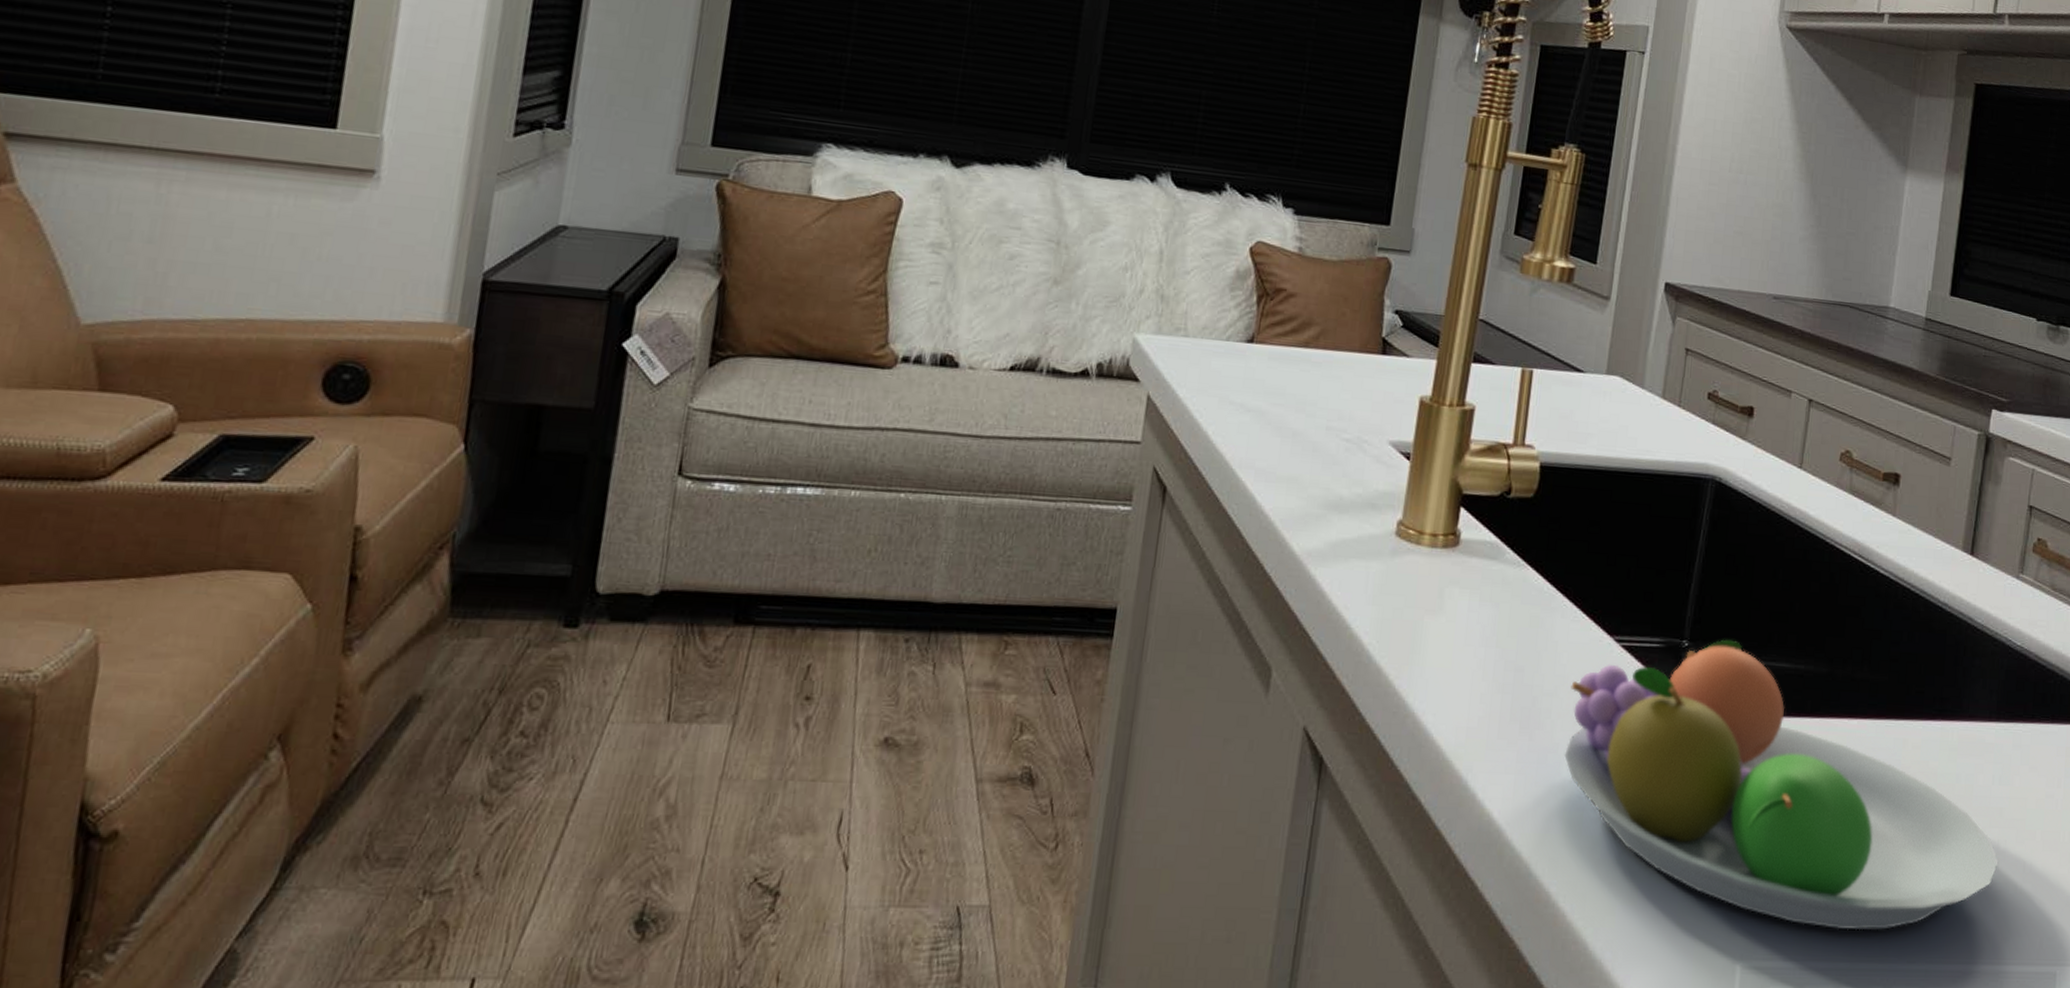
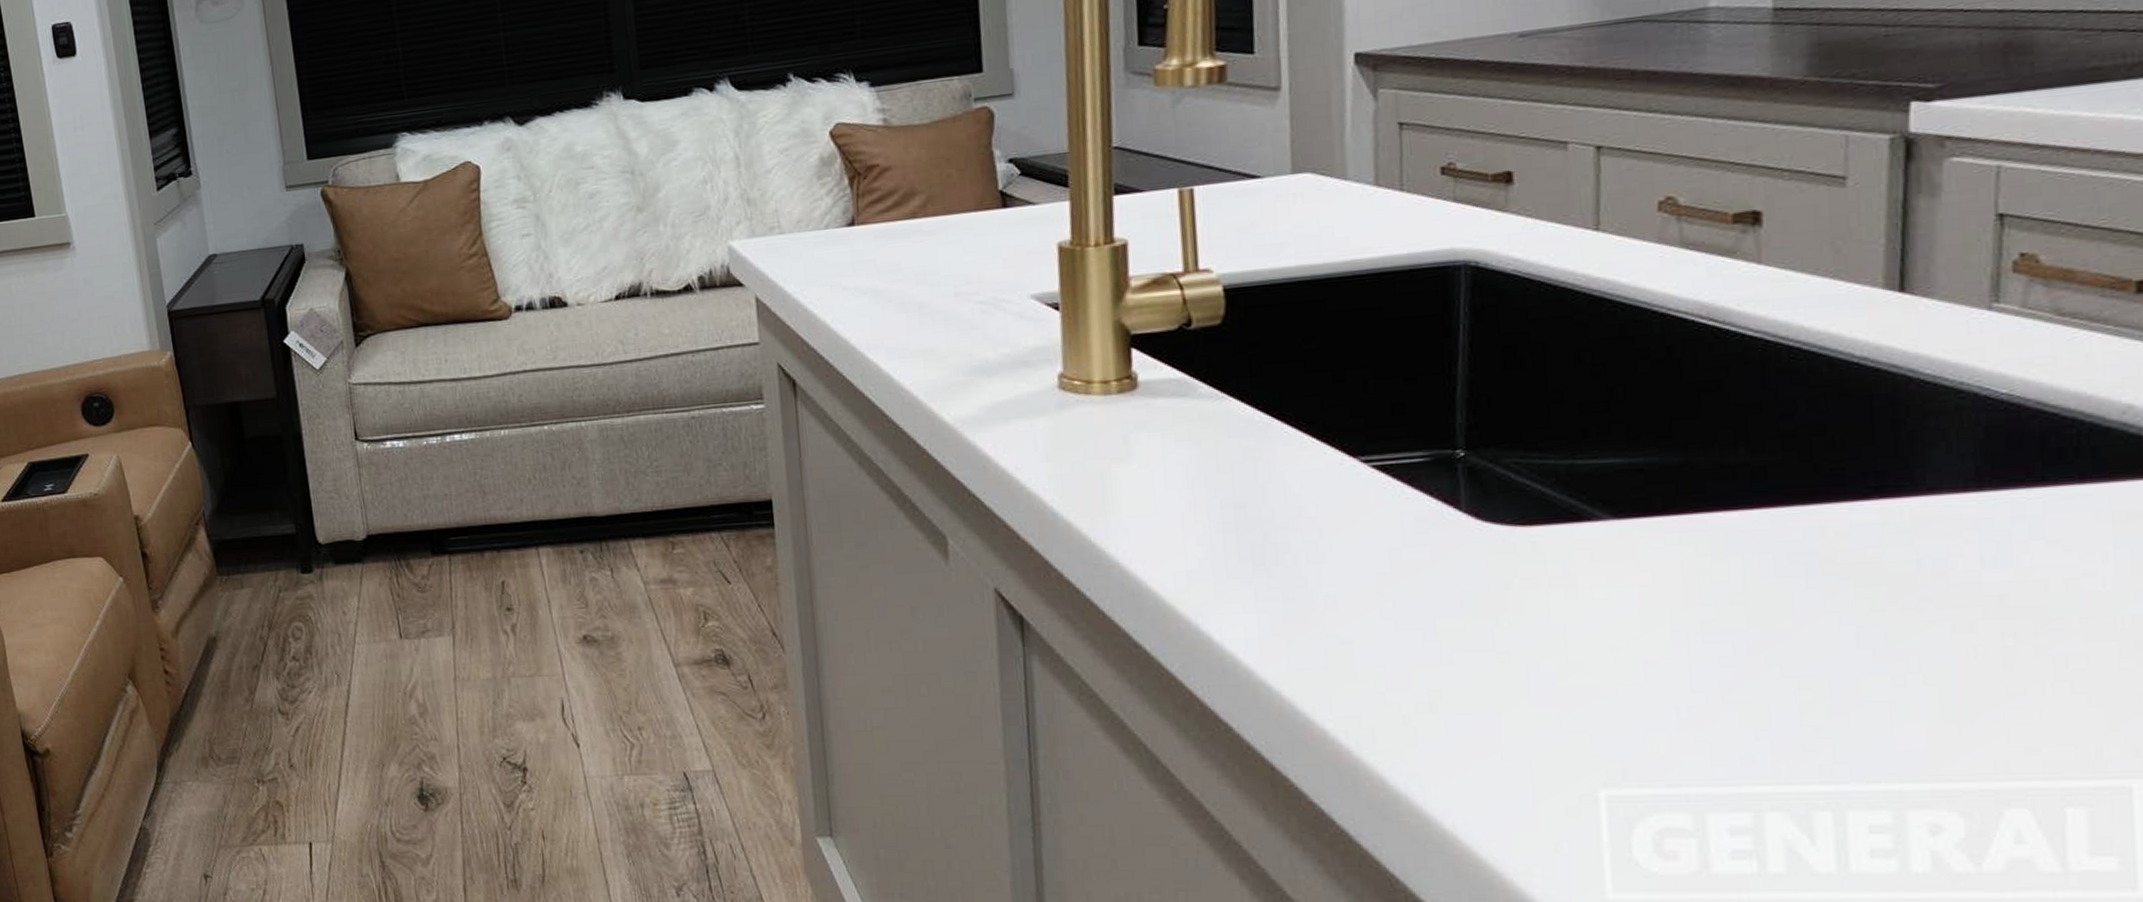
fruit bowl: present [1564,639,1998,931] -> none [1311,441,2007,751]

